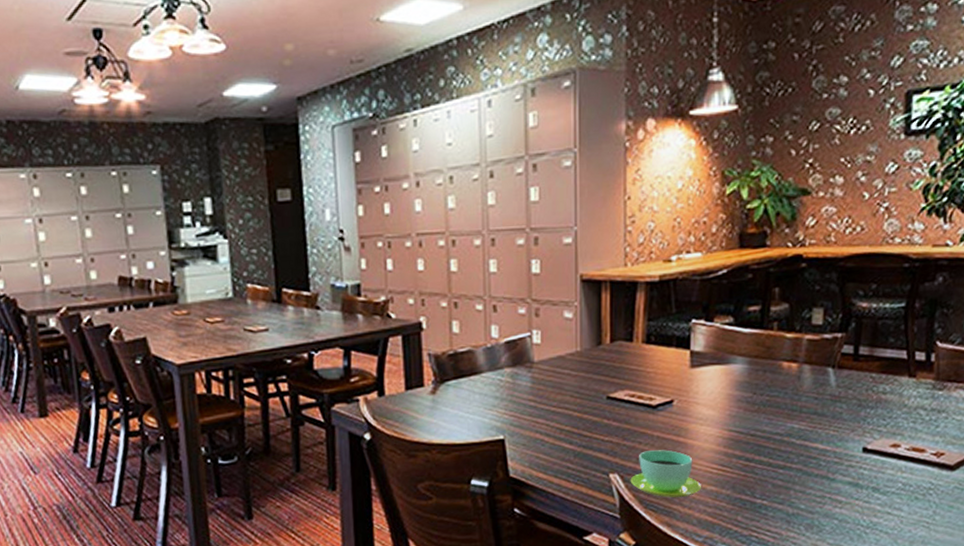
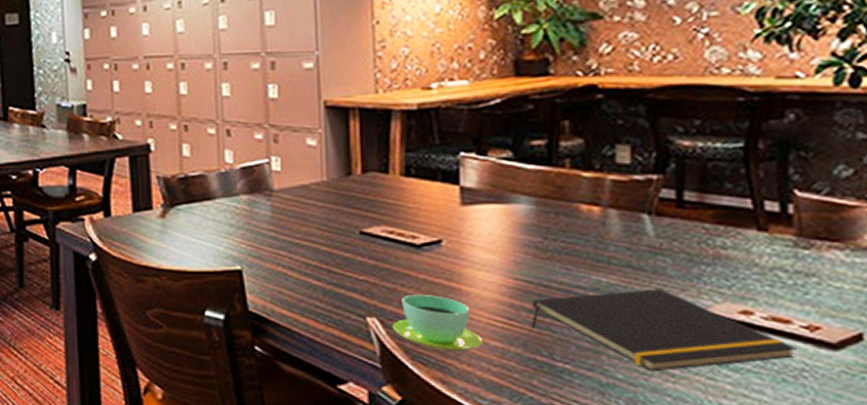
notepad: none [739,431,927,500] -> present [531,289,797,372]

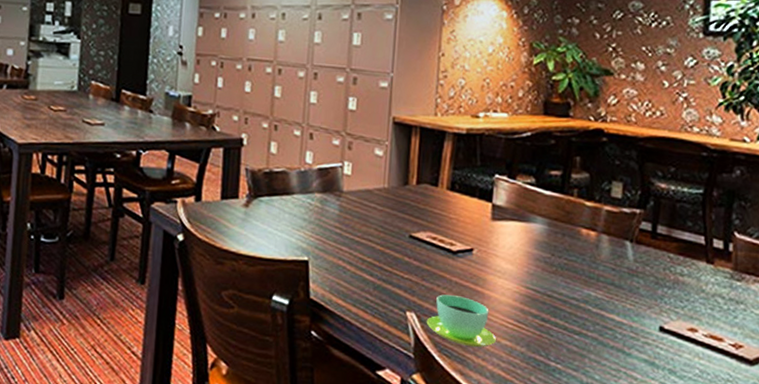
notepad: present [531,289,797,372] -> none [534,304,725,375]

